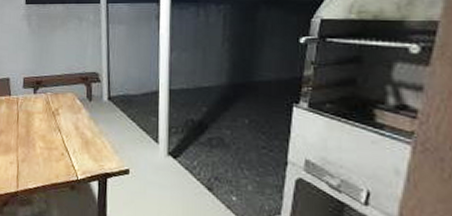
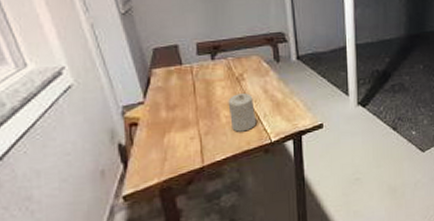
candle: none [43,127,67,165] -> present [228,93,257,132]

